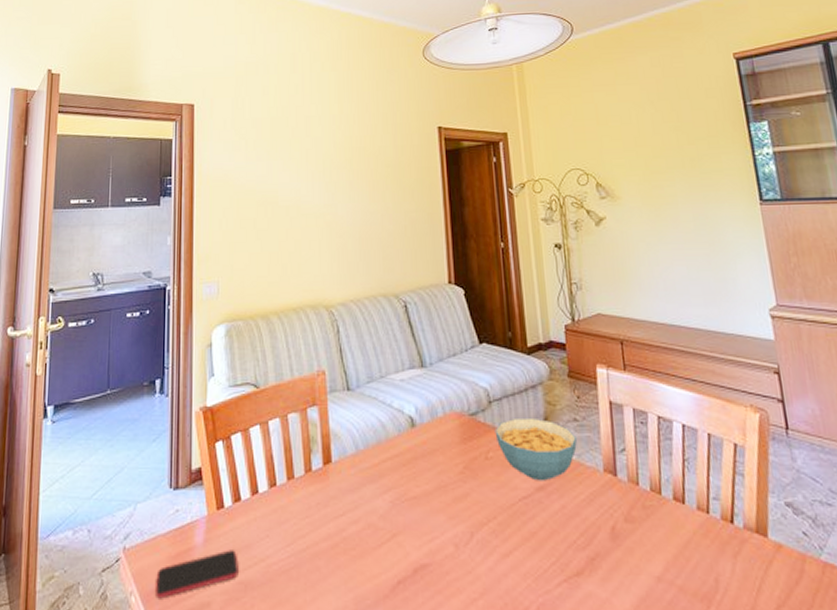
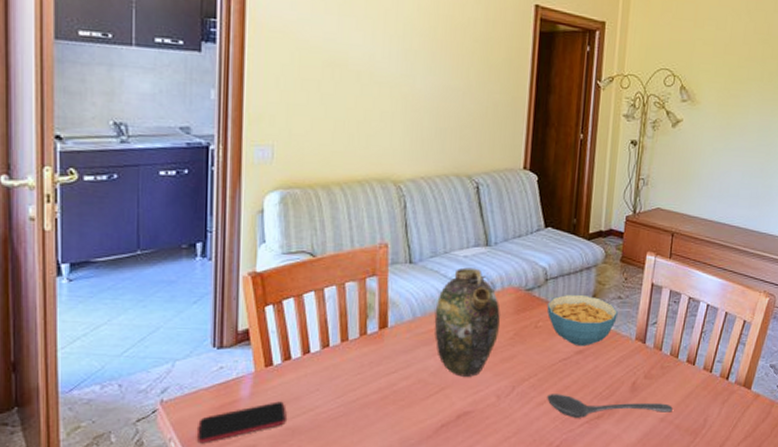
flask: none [377,392,447,520] -> present [434,267,500,377]
stirrer: none [512,542,670,575] -> present [547,394,673,418]

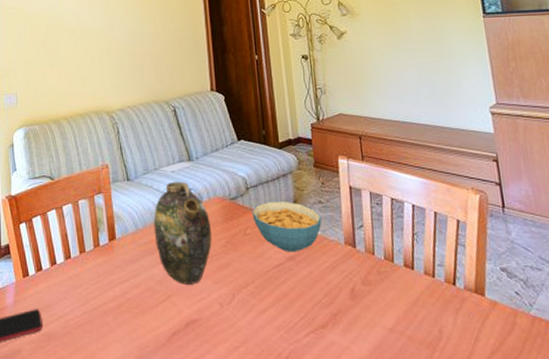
stirrer: present [547,394,673,418] -> none [267,301,401,327]

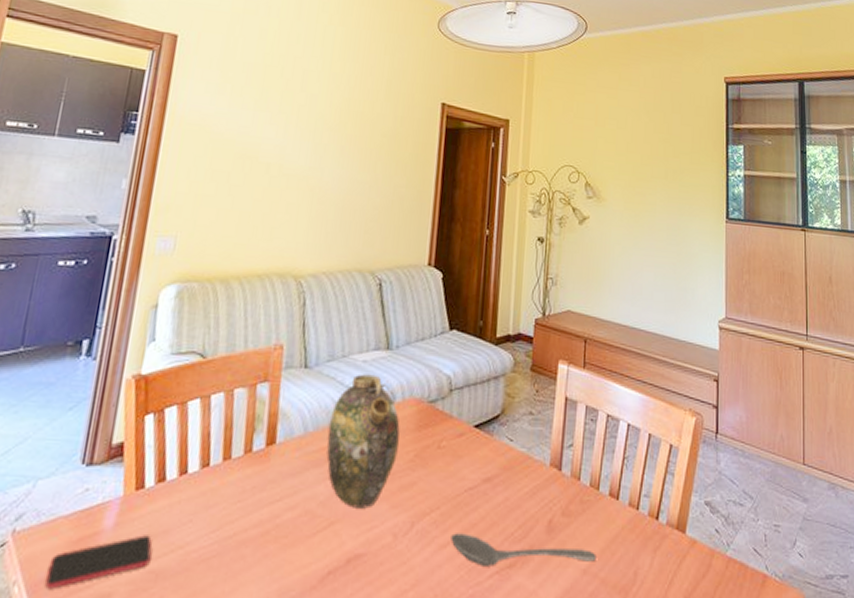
cereal bowl: present [252,202,322,253] -> none [451,409,529,473]
stirrer: none [267,301,401,327] -> present [451,533,596,566]

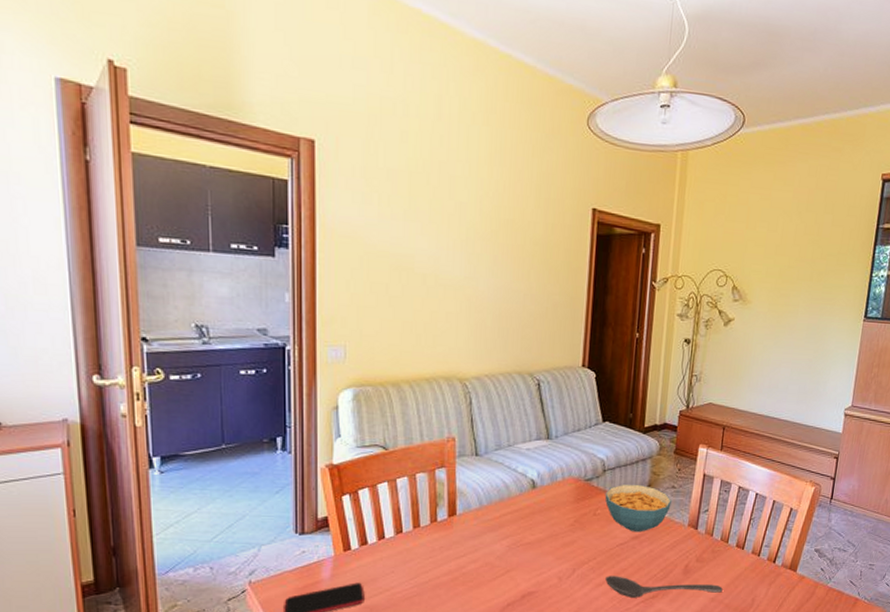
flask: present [326,374,400,509] -> none [499,459,561,560]
cereal bowl: none [451,409,529,473] -> present [605,485,671,532]

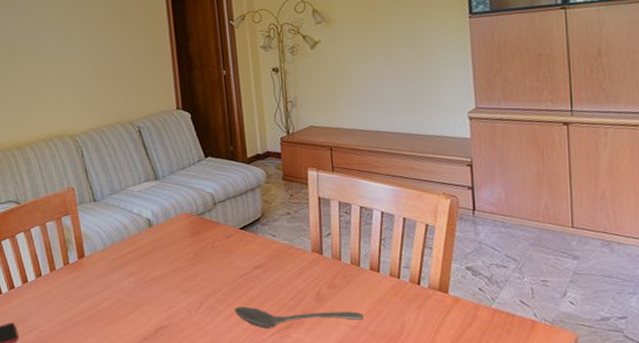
cereal bowl: present [605,485,671,532] -> none [219,214,289,262]

